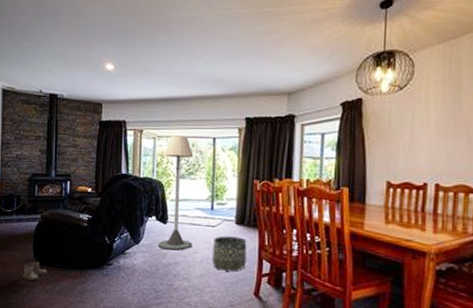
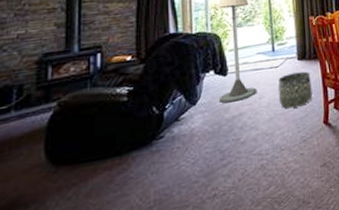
boots: present [22,261,48,281] -> none [25,163,69,195]

